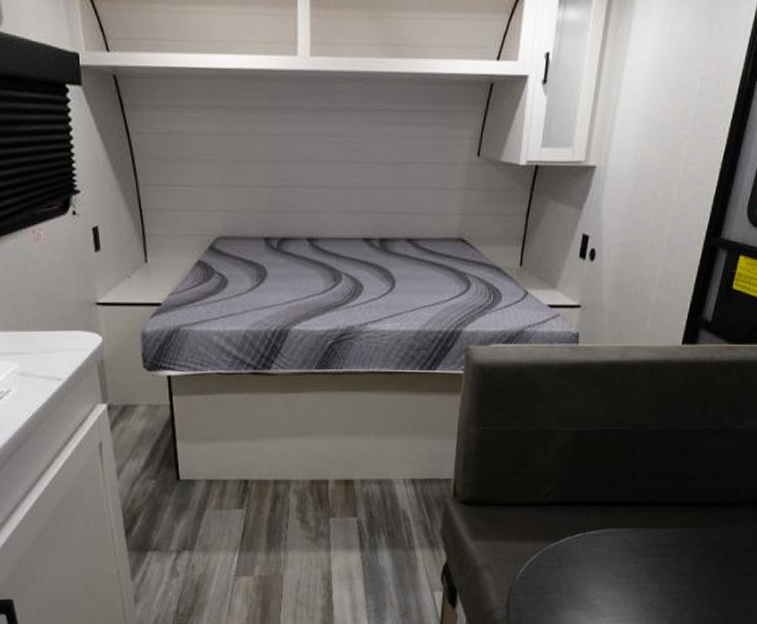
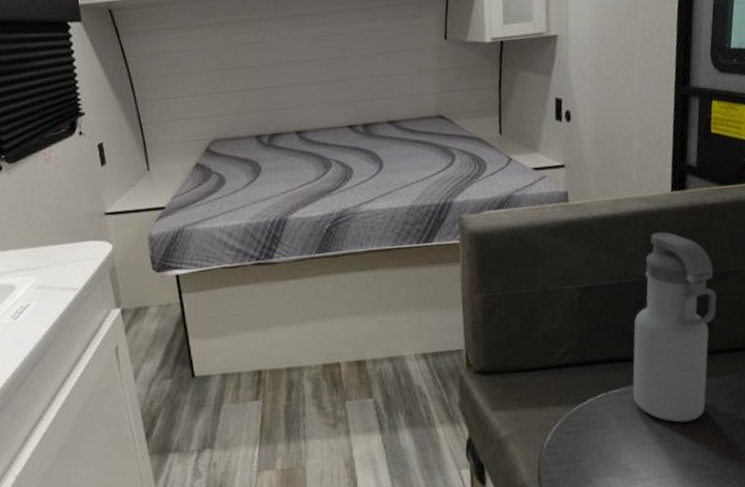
water bottle: none [609,384,708,567] -> present [632,232,717,423]

